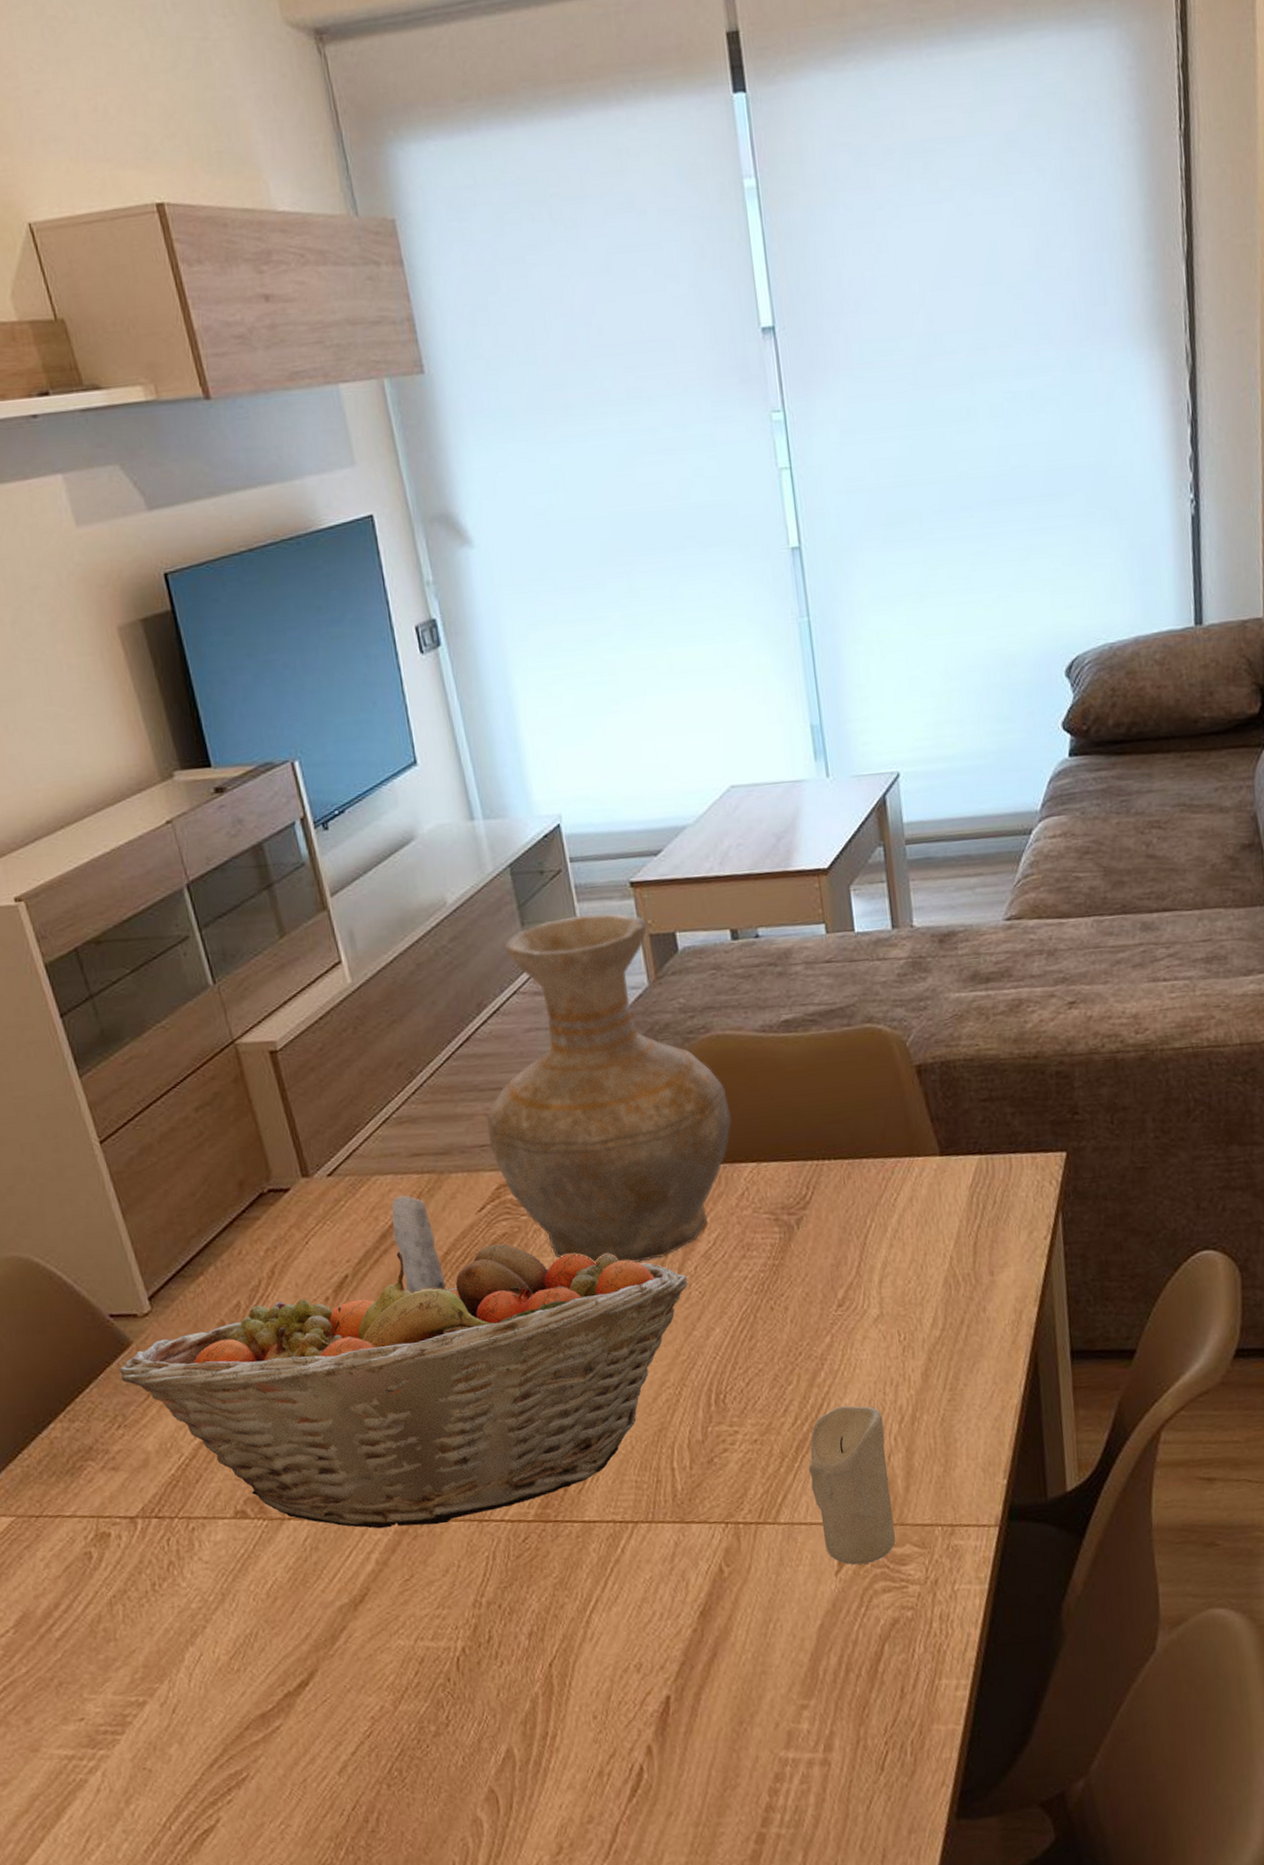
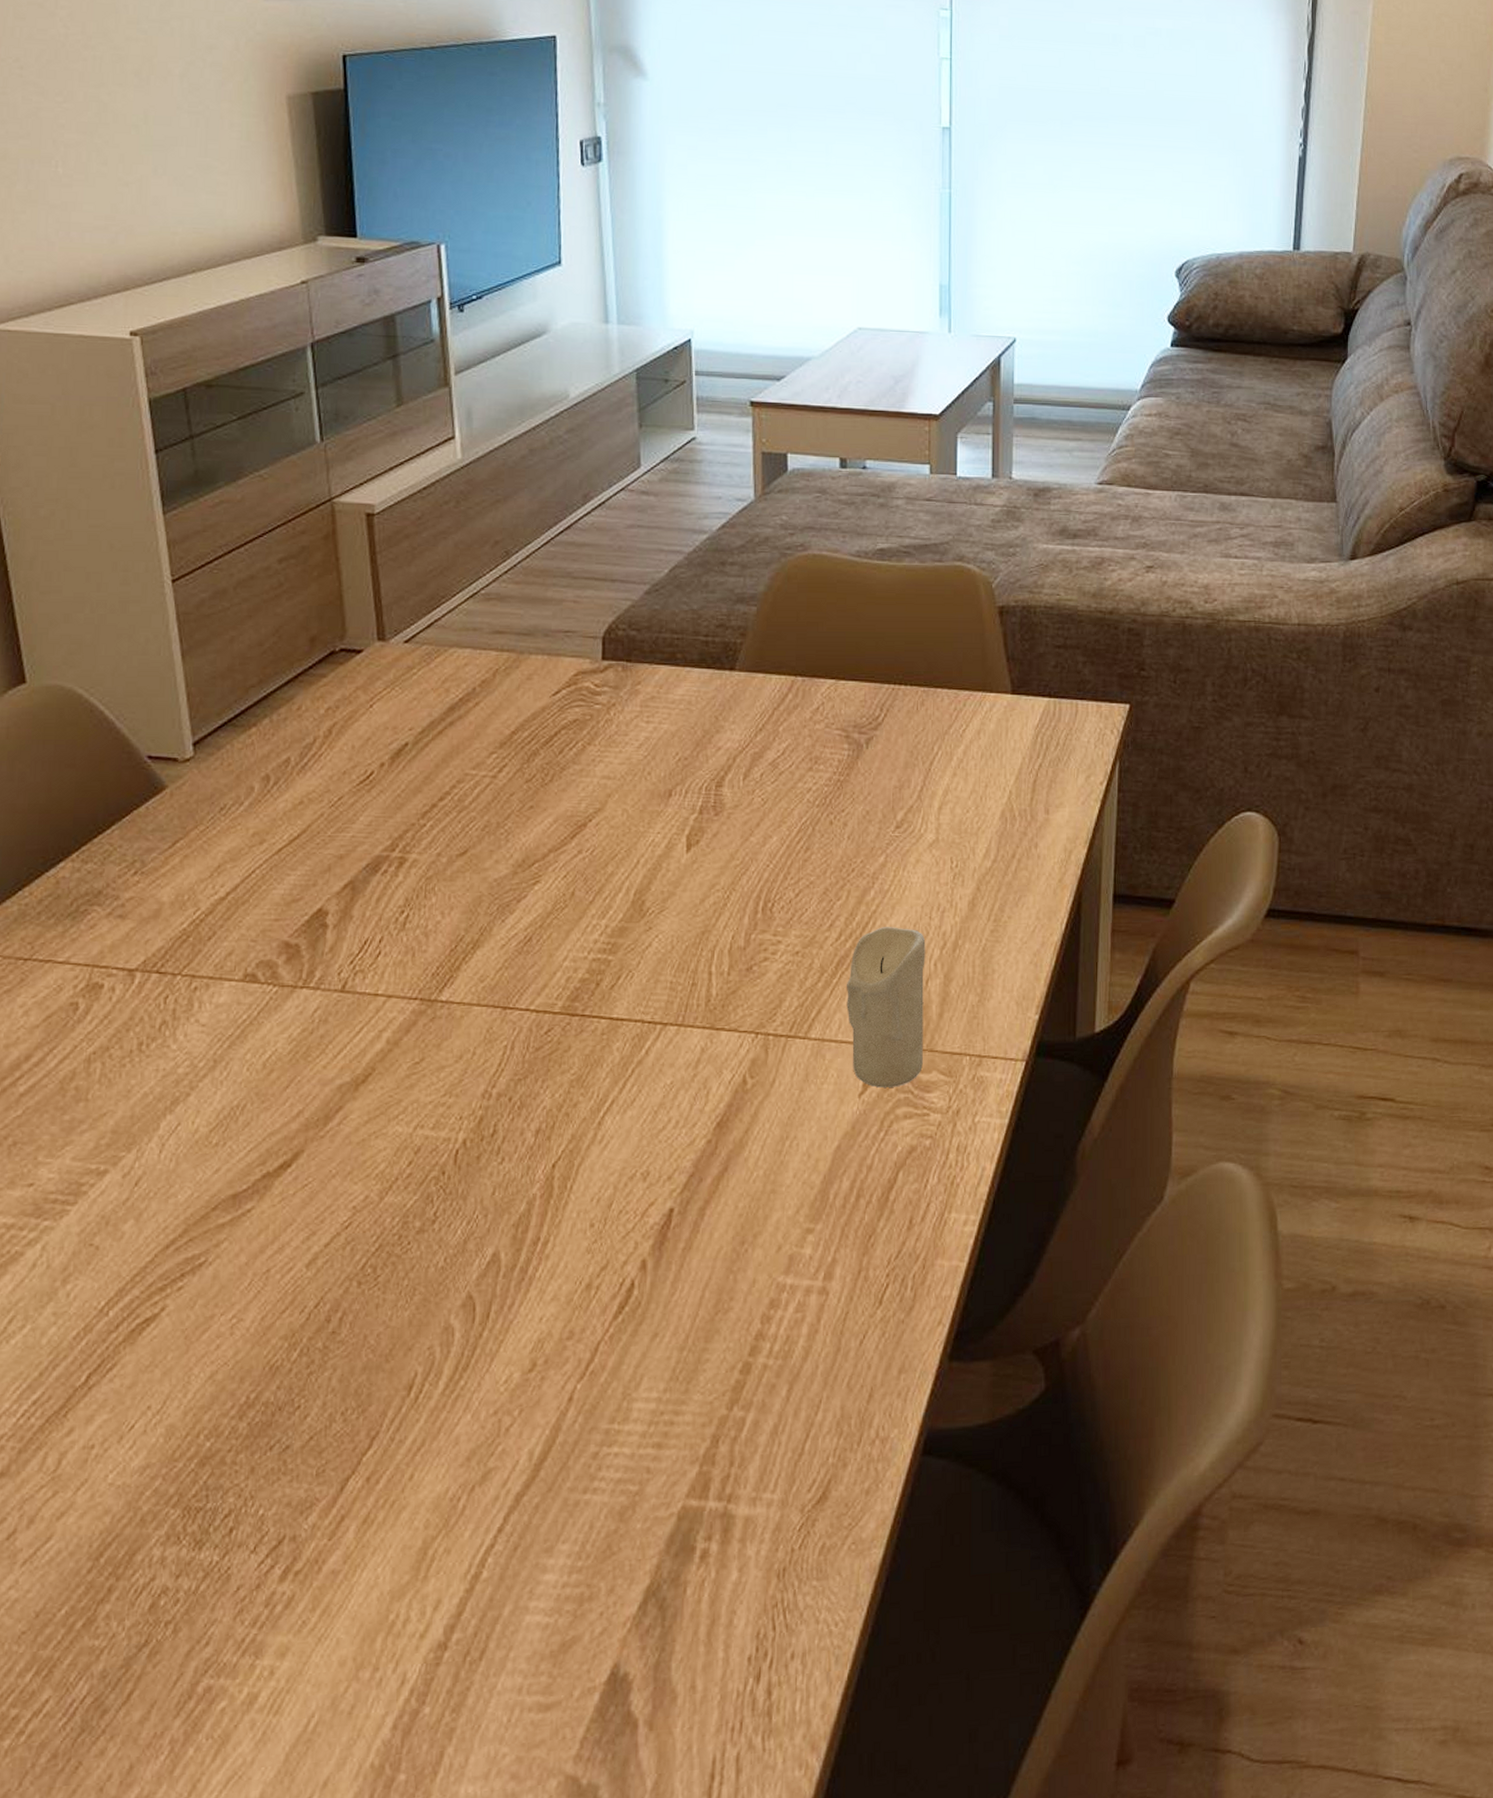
fruit basket: present [118,1244,688,1529] -> none [146,725,752,1008]
candle: present [391,1195,449,1294] -> none [461,671,510,770]
vase: present [485,913,732,1265] -> none [574,425,817,763]

